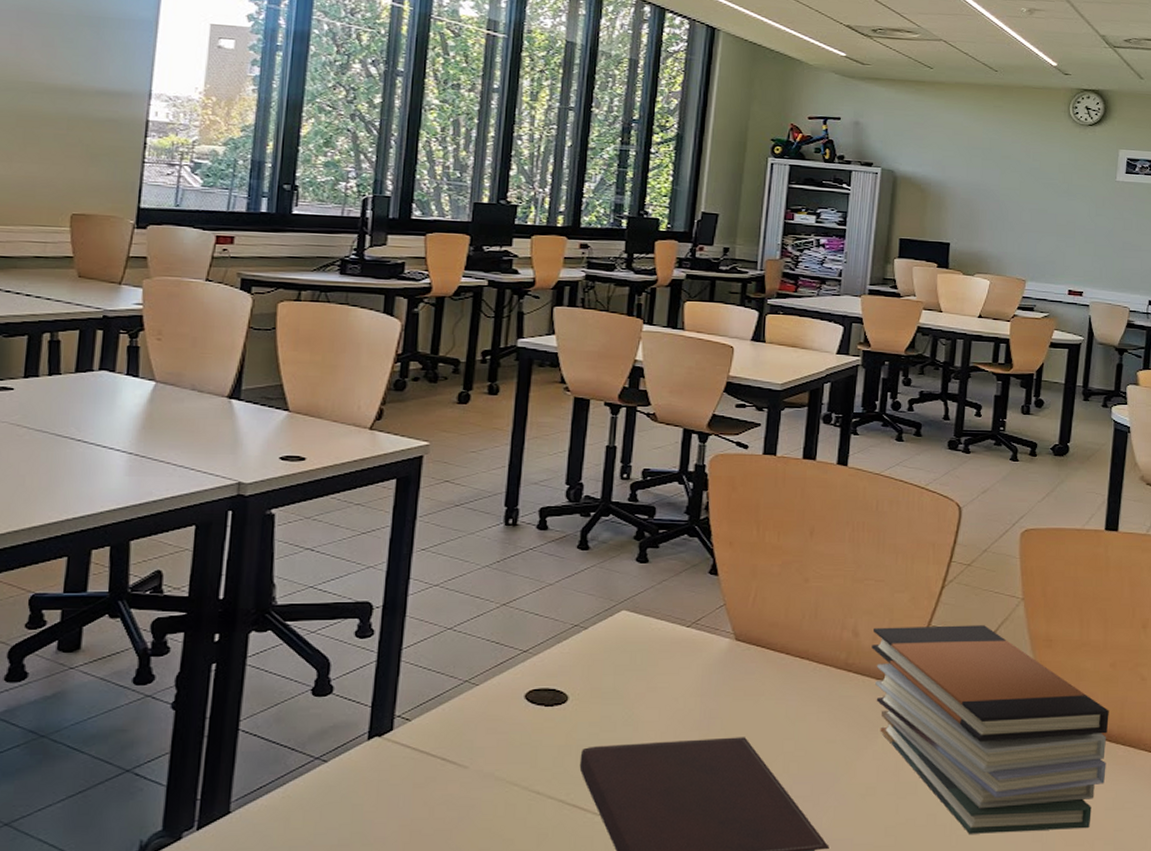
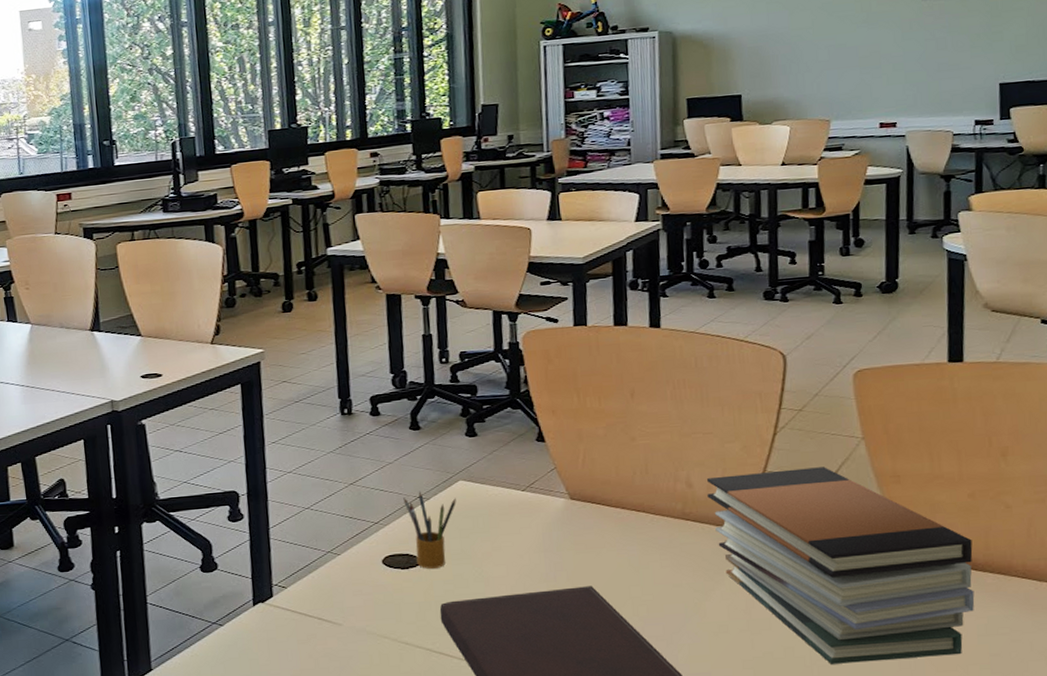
pencil box: none [559,618,616,708] -> present [403,490,456,569]

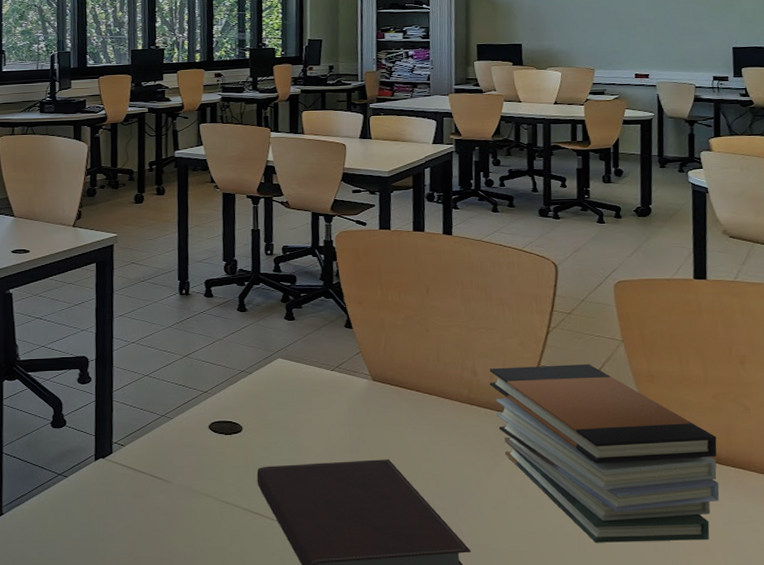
pencil box: present [403,490,456,569] -> none [229,365,275,436]

